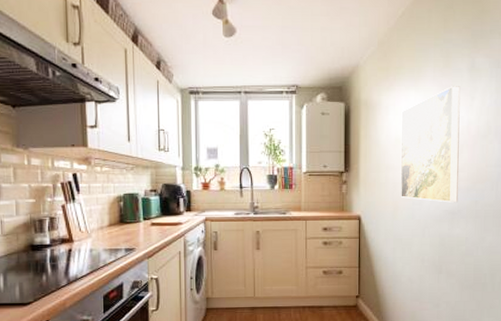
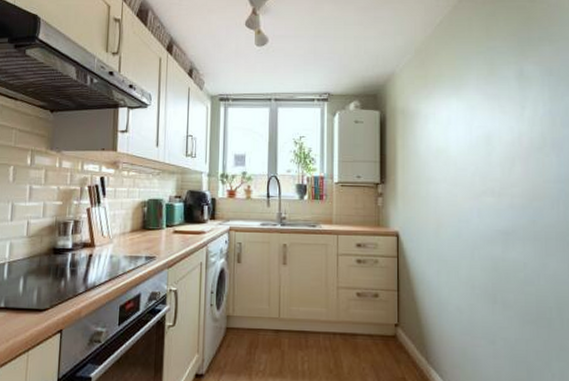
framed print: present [400,86,461,203] -> none [442,94,513,222]

